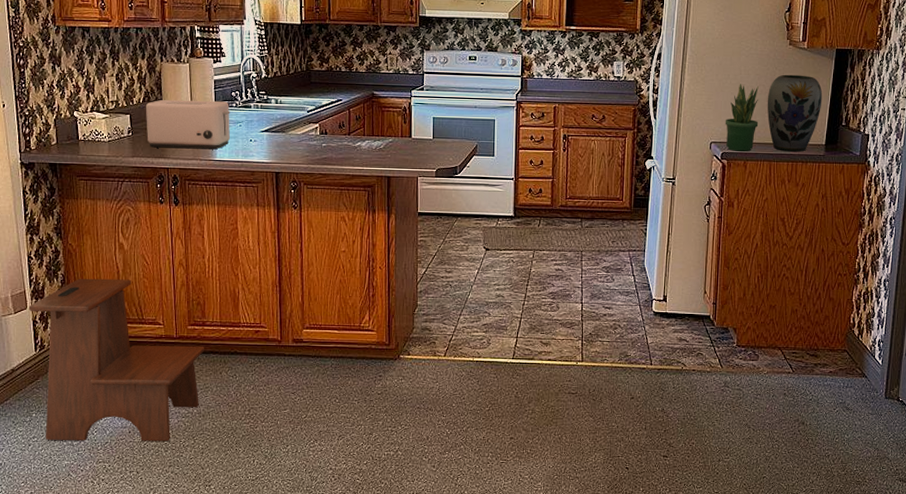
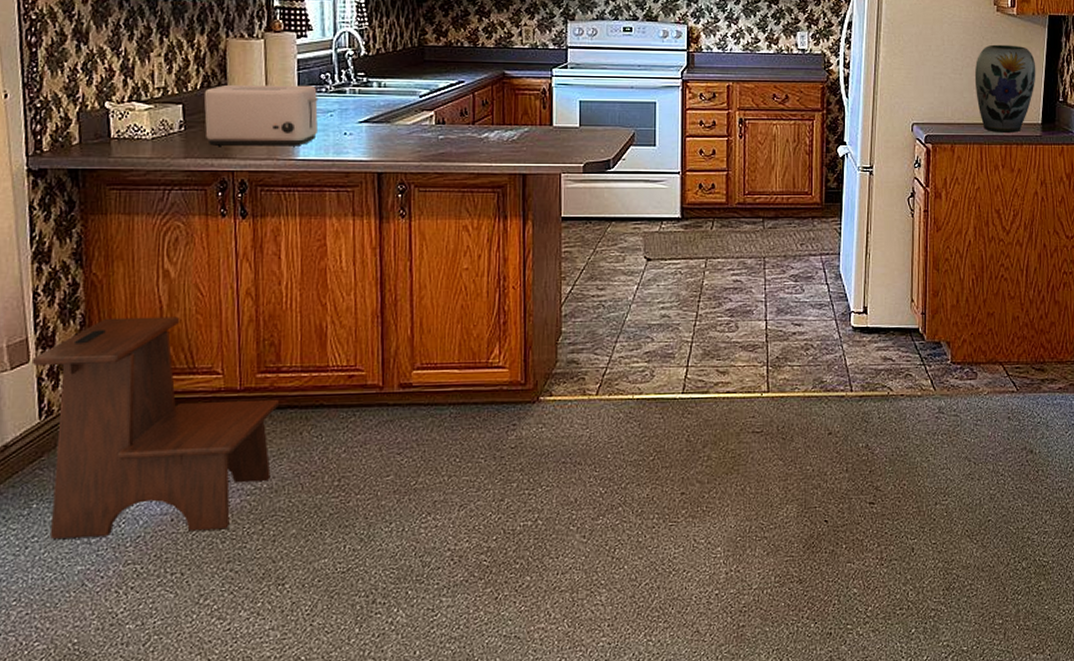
planter: present [725,84,759,152] -> none [927,56,966,135]

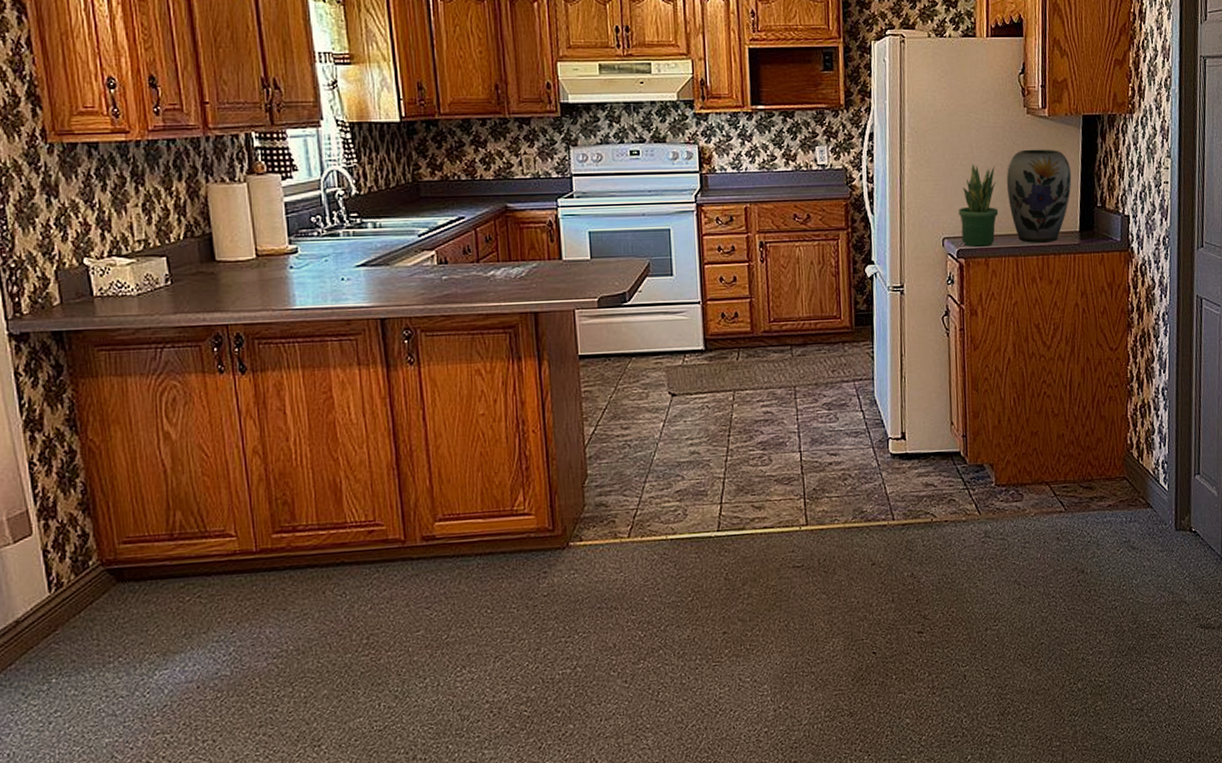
step stool: present [31,316,280,539] -> none [35,479,299,713]
toaster: present [203,84,319,146] -> none [188,229,313,299]
planter: none [927,56,966,135] -> present [958,164,999,248]

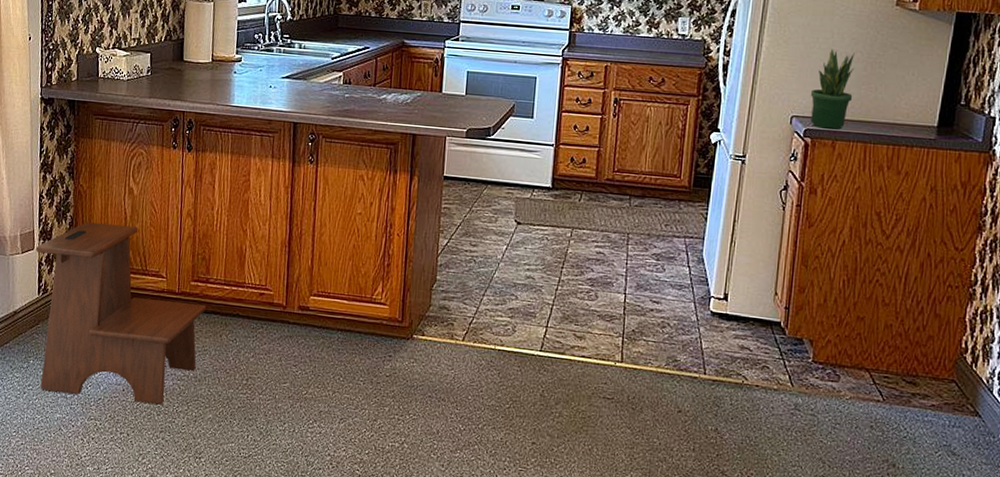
step stool: none [35,479,299,713] -> present [35,221,207,405]
vase: present [1007,149,1072,243] -> none [864,40,937,134]

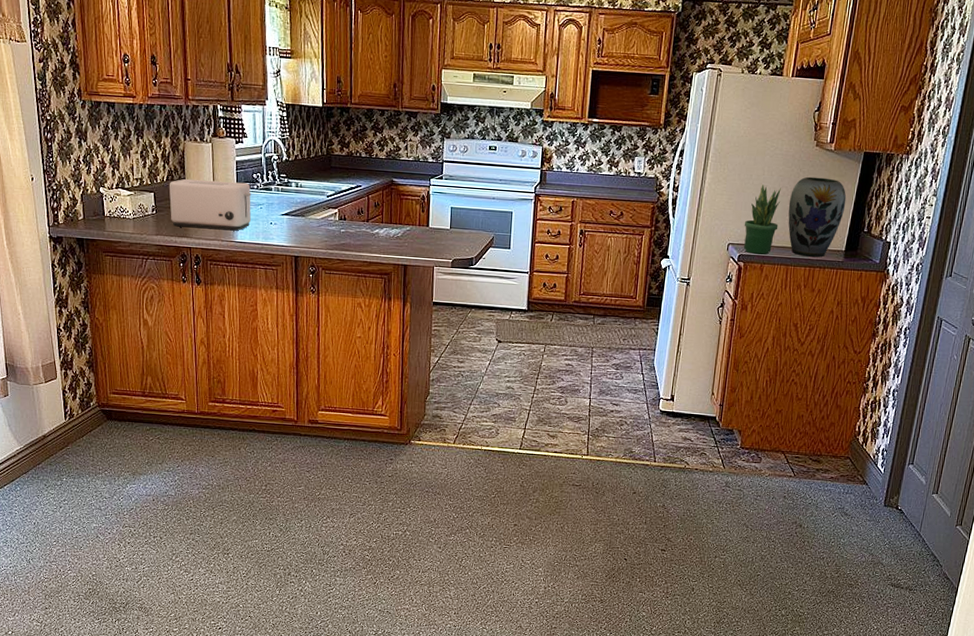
step stool: present [35,221,207,405] -> none [58,351,225,511]
toaster: none [165,38,252,94] -> present [169,178,252,231]
vase: none [864,40,937,134] -> present [788,176,847,257]

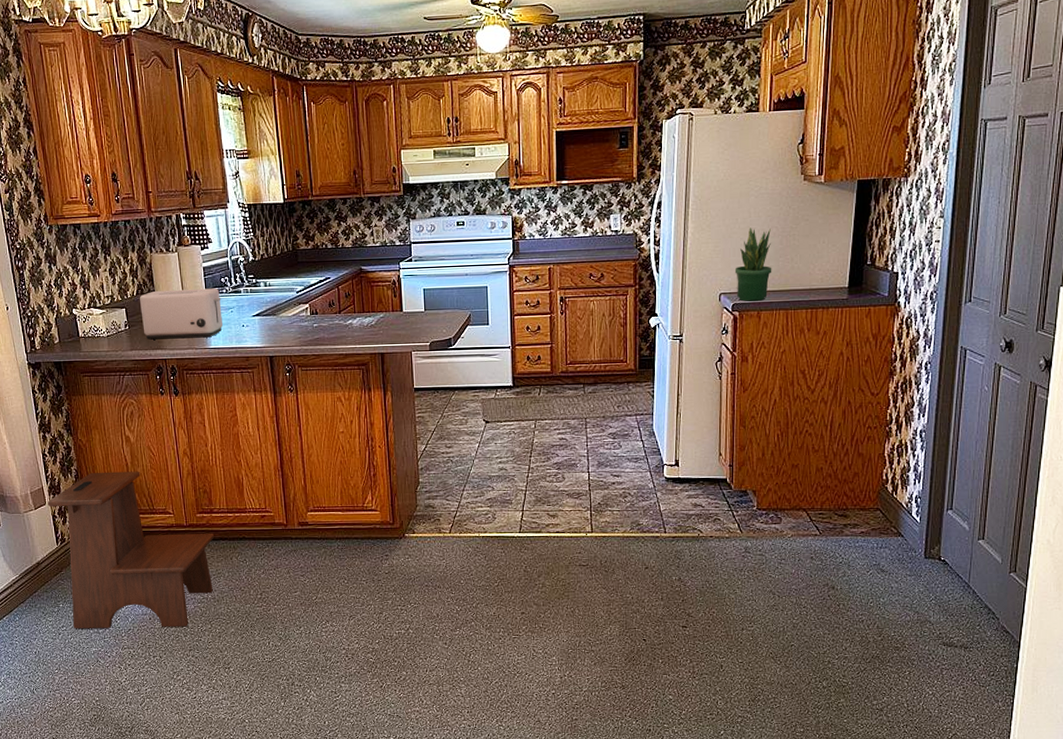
step stool: none [58,351,225,511] -> present [47,471,215,629]
vase: present [788,176,847,257] -> none [782,212,844,298]

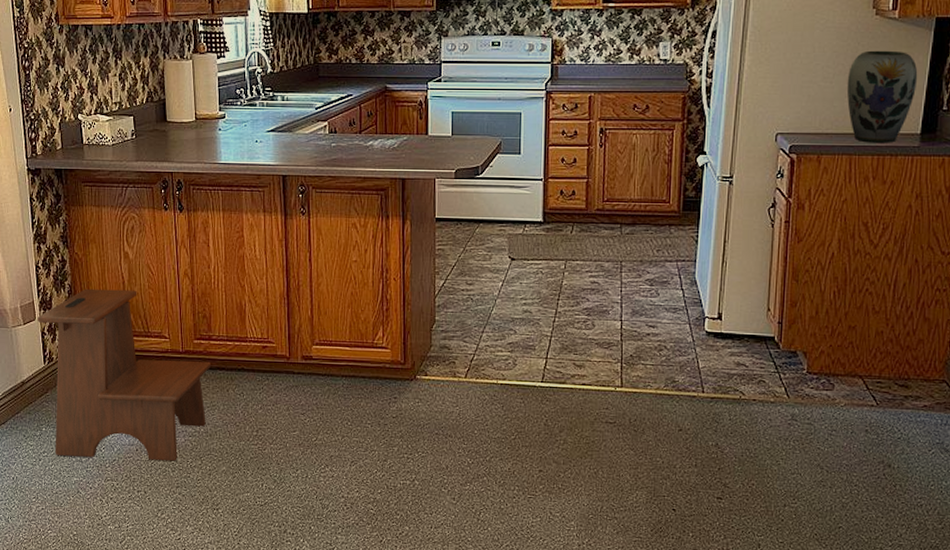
toaster: present [139,288,223,340] -> none [148,99,235,152]
planter: present [734,227,772,302] -> none [794,63,836,145]
vase: none [782,212,844,298] -> present [847,50,918,143]

